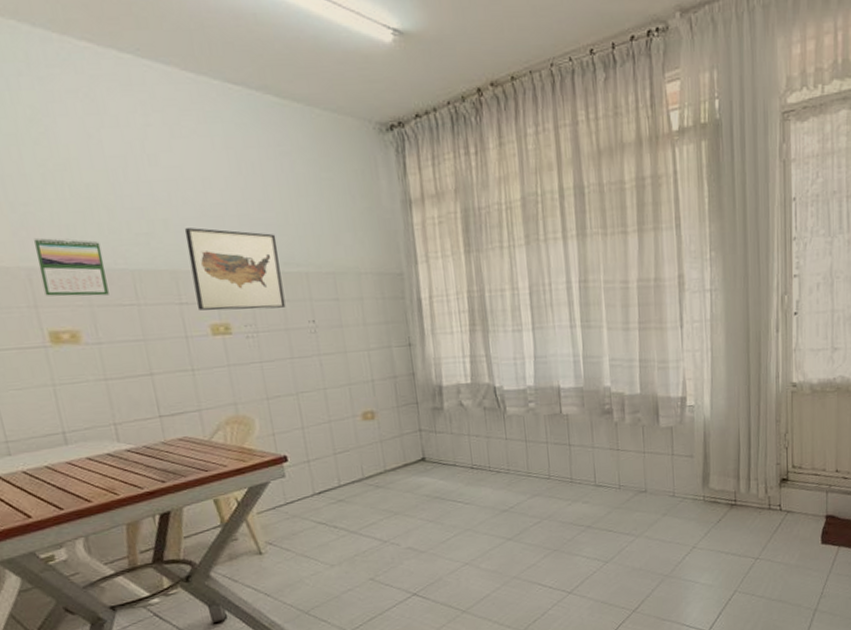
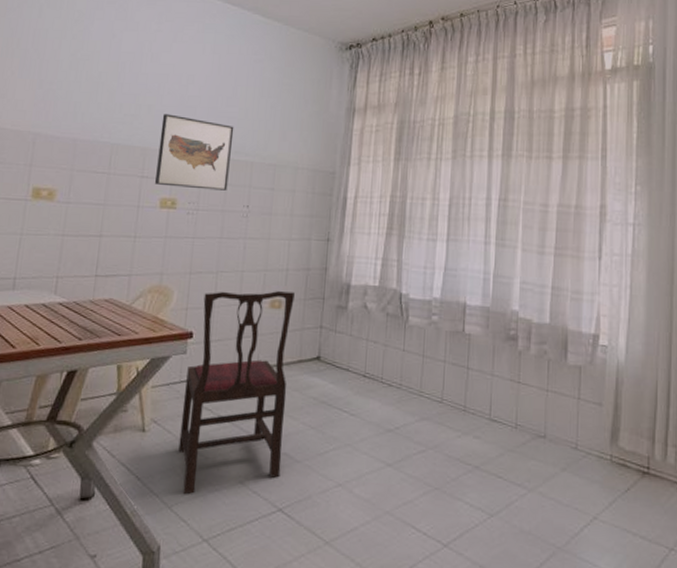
calendar: present [34,237,109,297] -> none [41,109,95,163]
dining chair: none [289,401,409,600] -> present [178,291,295,495]

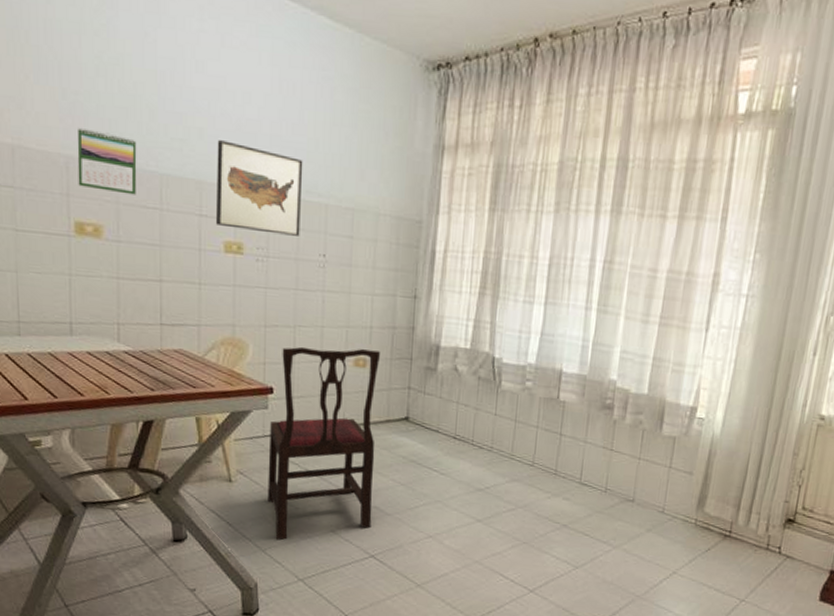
calendar: none [41,109,95,163] -> present [77,127,137,195]

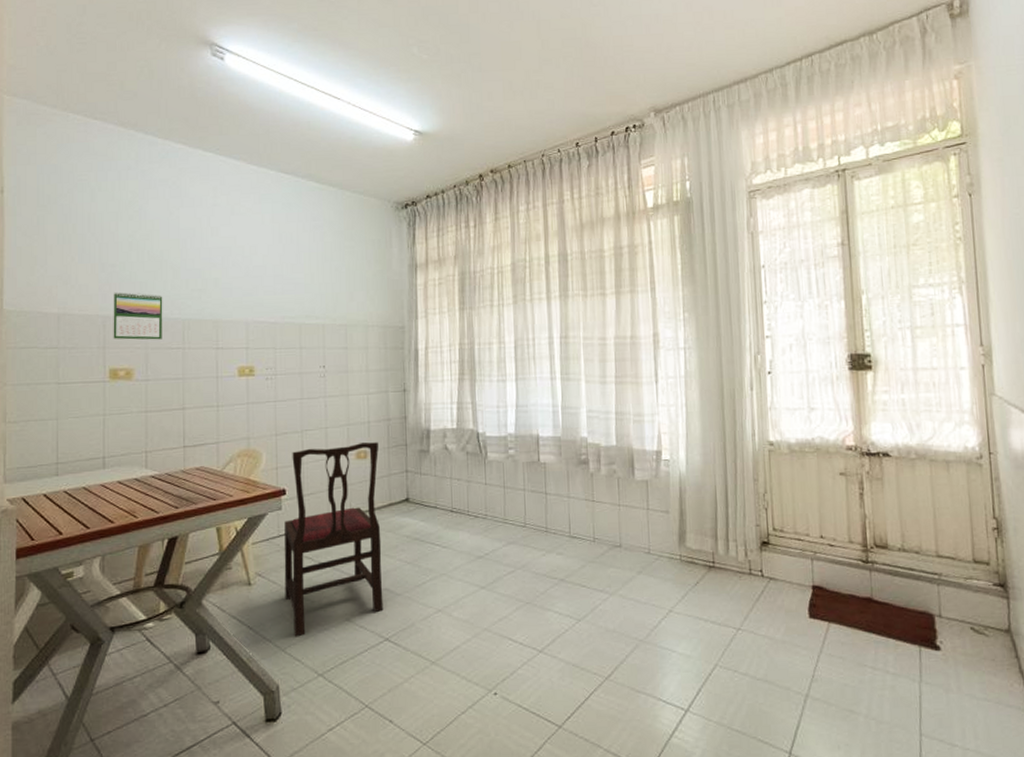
wall art: present [216,140,303,236] -> none [230,285,302,355]

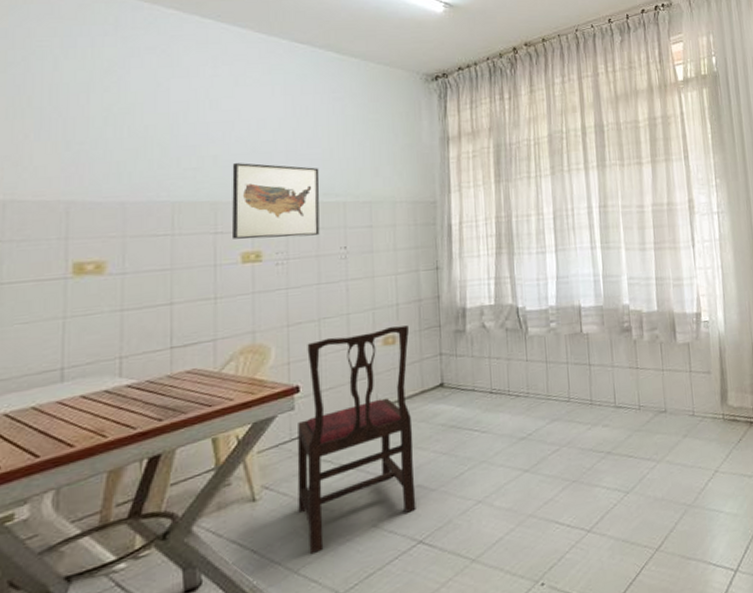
calendar: present [113,291,163,340] -> none [79,173,147,228]
wall art: none [230,285,302,355] -> present [232,163,320,239]

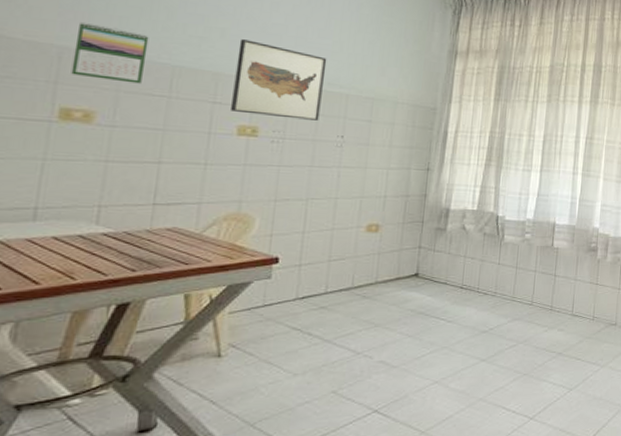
calendar: none [79,173,147,228] -> present [71,21,149,84]
dining chair: present [297,325,416,555] -> none [262,216,393,411]

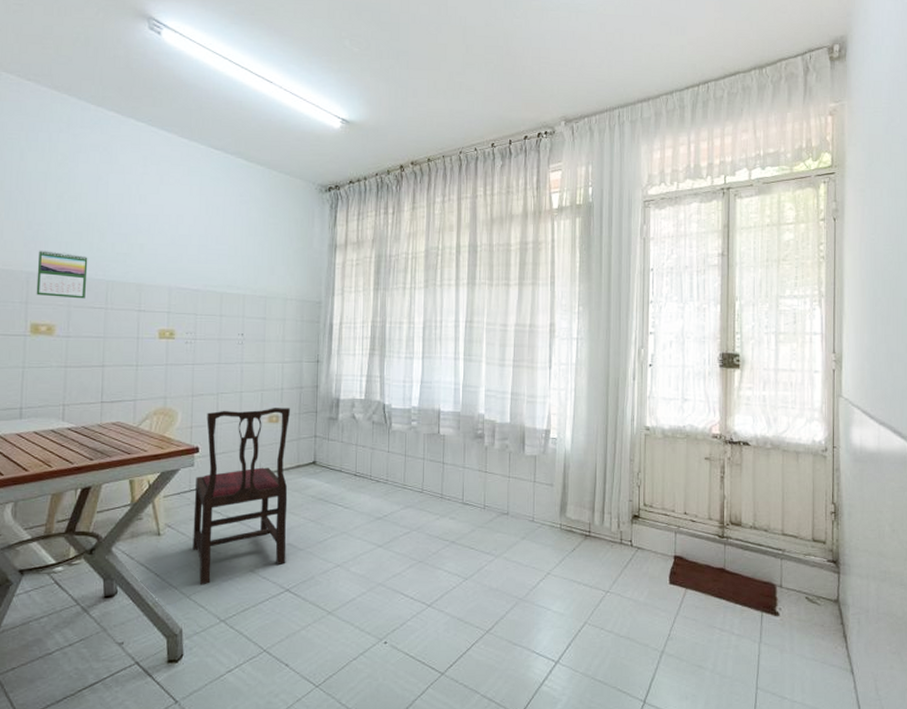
wall art: present [231,39,327,121] -> none [153,252,225,321]
dining chair: none [262,216,393,411] -> present [192,408,290,585]

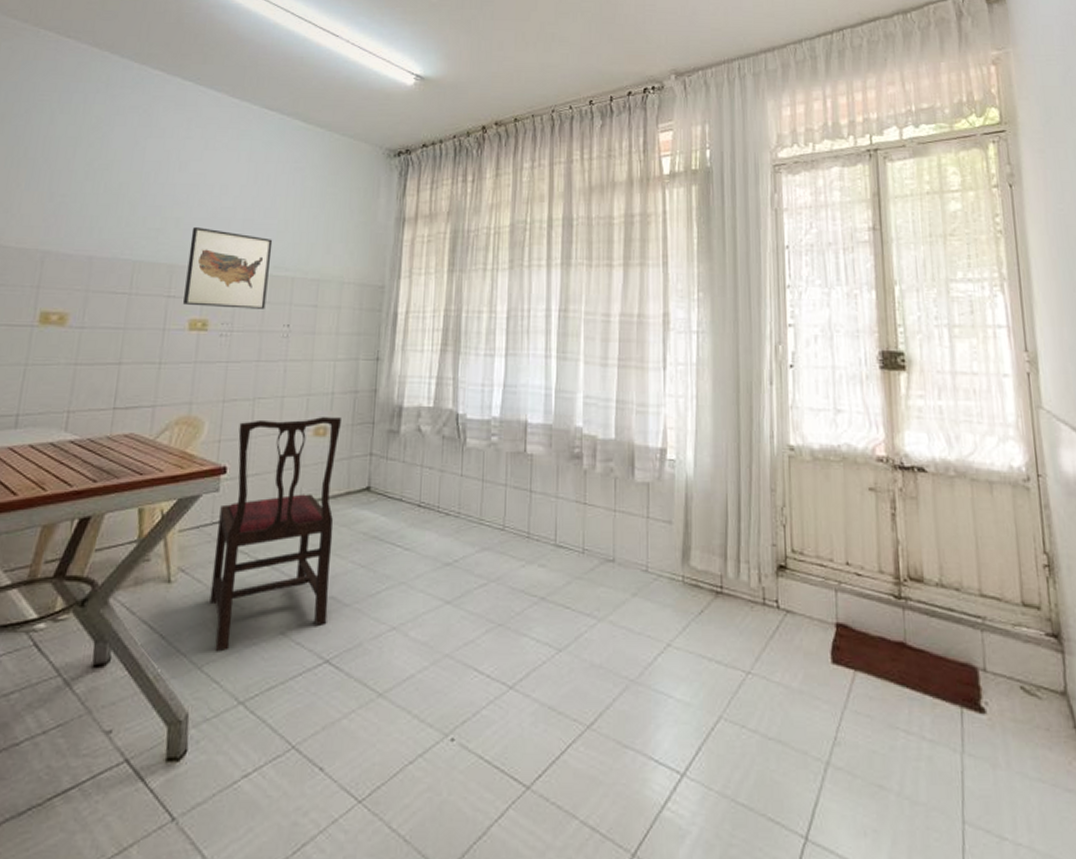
calendar: present [36,249,88,299] -> none [50,225,115,282]
wall art: none [153,252,225,321] -> present [183,227,273,309]

